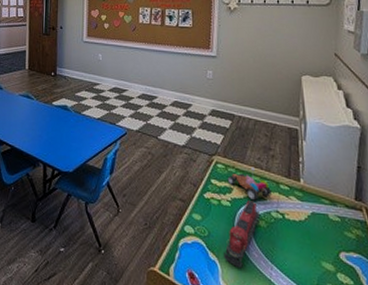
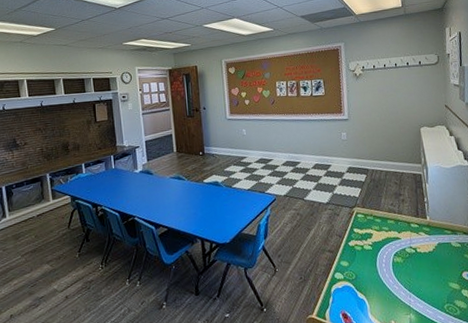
toy train: present [224,200,260,269] -> none [370,241,397,302]
toy car: present [227,167,271,201] -> none [367,212,405,242]

